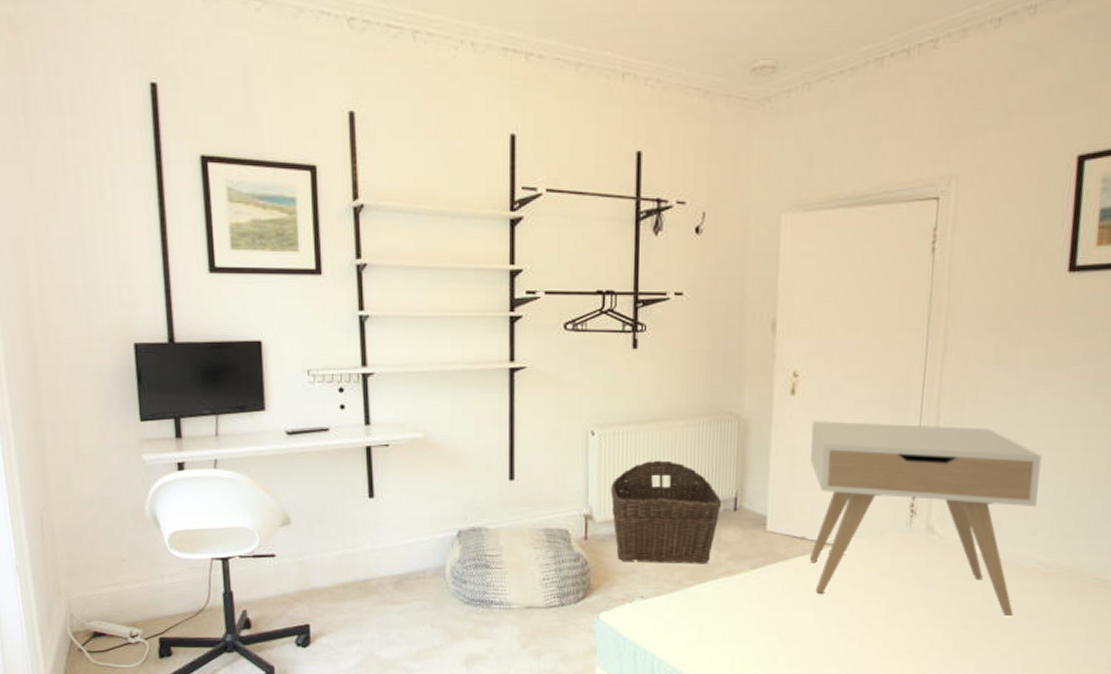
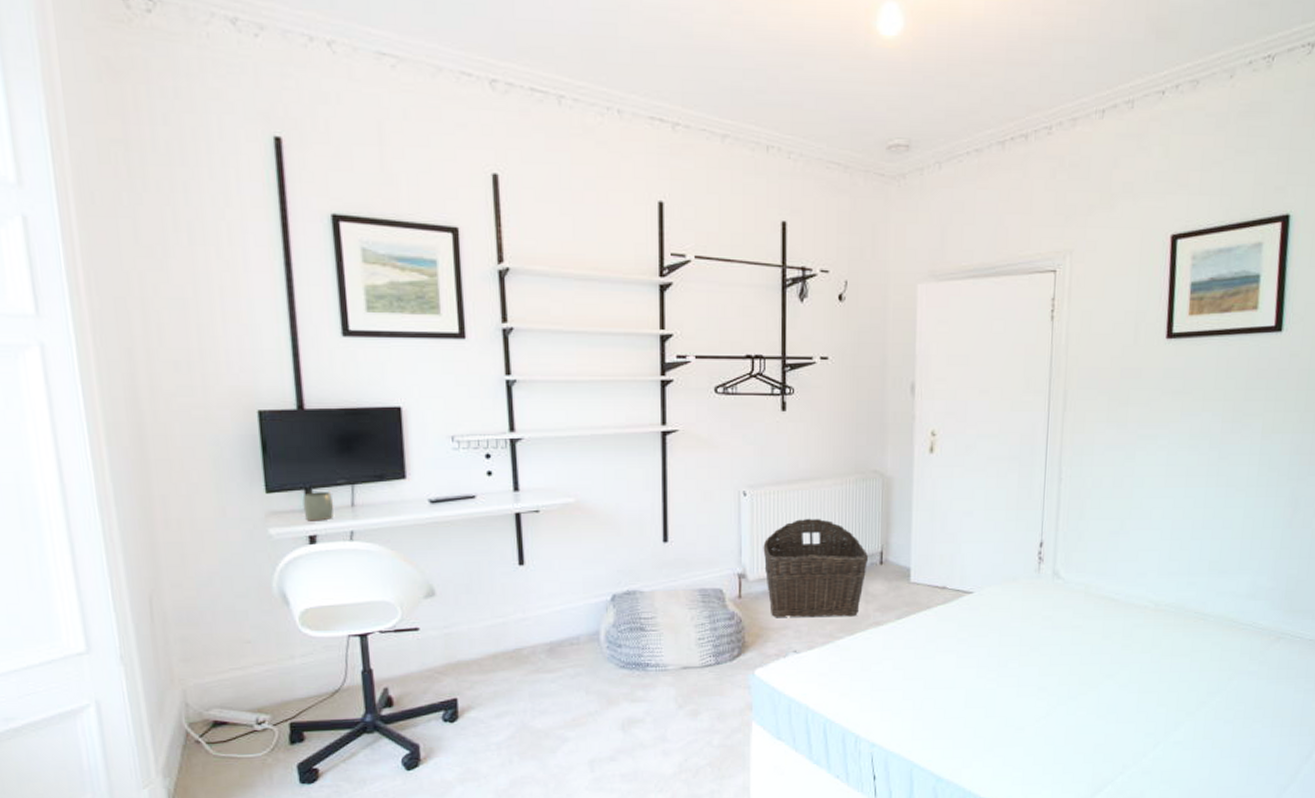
mug: none [172,421,200,449] -> present [303,492,334,521]
nightstand: present [809,421,1042,616] -> none [948,477,1149,650]

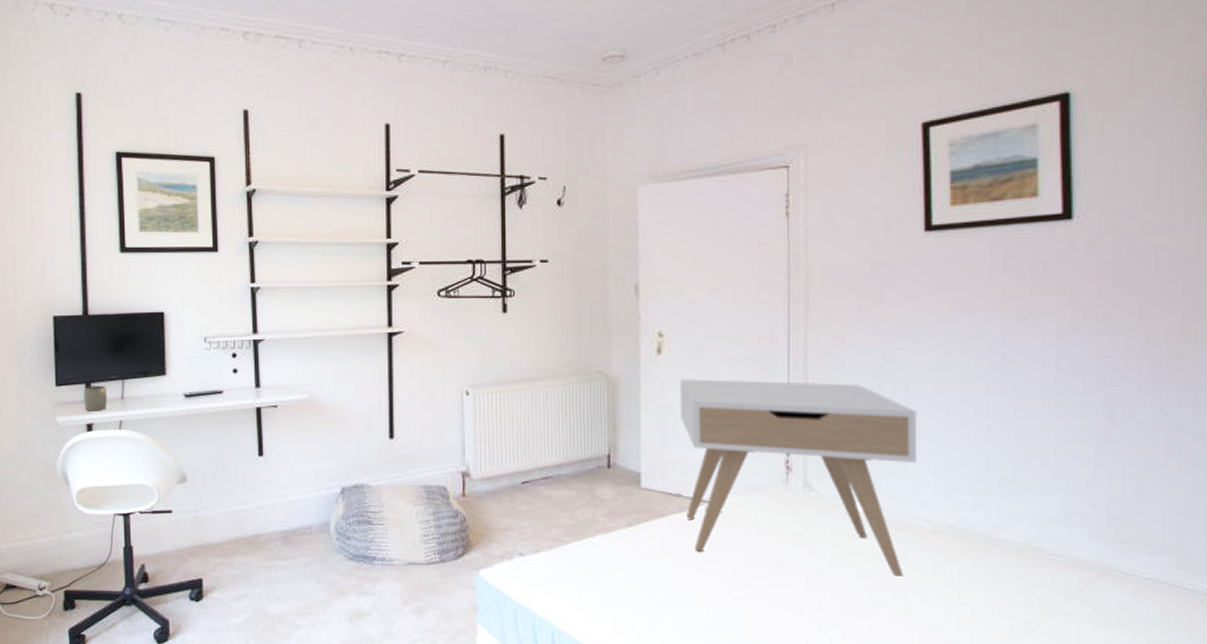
wicker basket: present [763,518,869,618] -> none [486,418,596,521]
nightstand: none [948,477,1149,650] -> present [680,379,918,576]

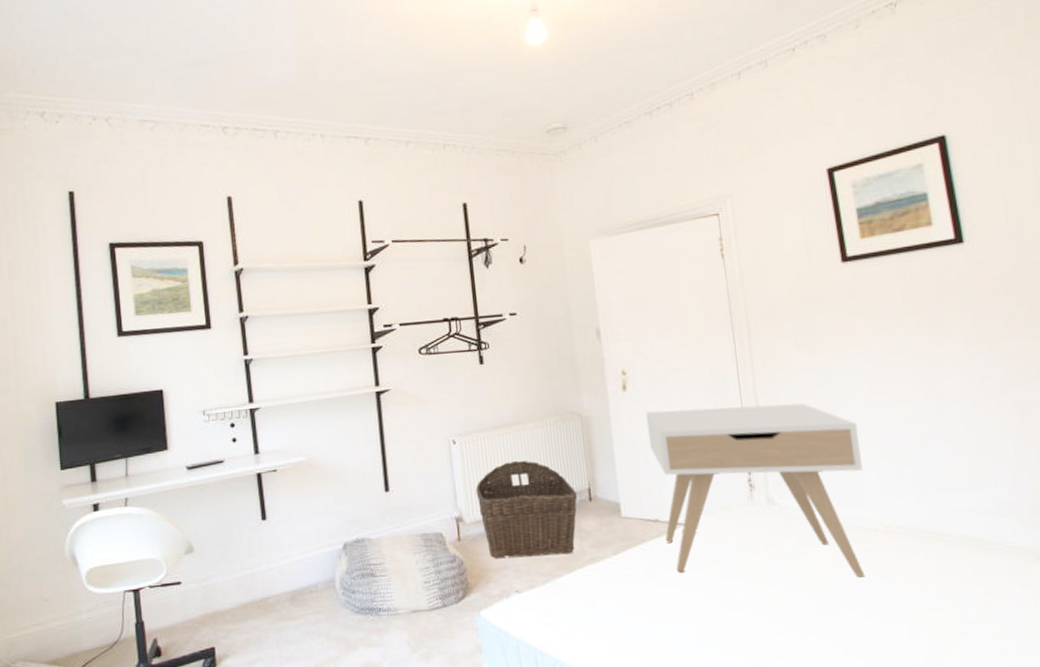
mug: present [83,386,108,411] -> none [88,465,112,492]
wicker basket: none [486,418,596,521] -> present [476,460,578,559]

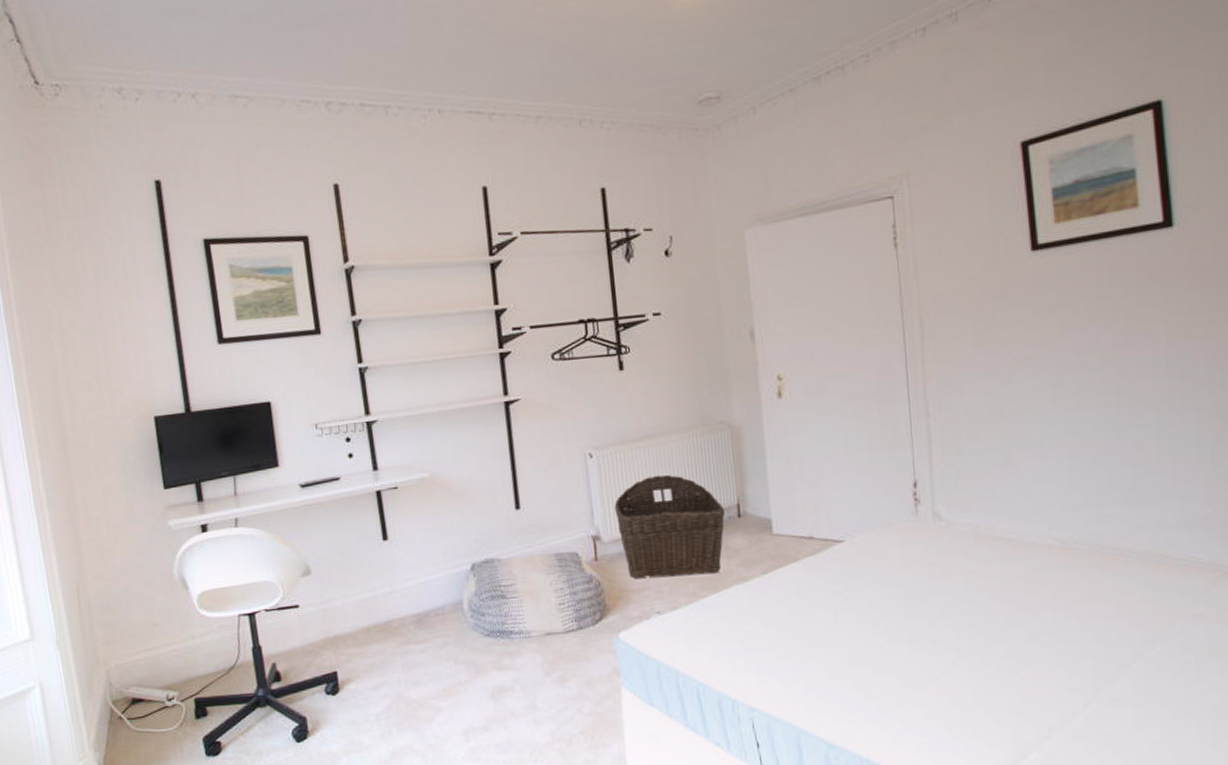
nightstand: present [645,403,865,578] -> none [802,410,1041,596]

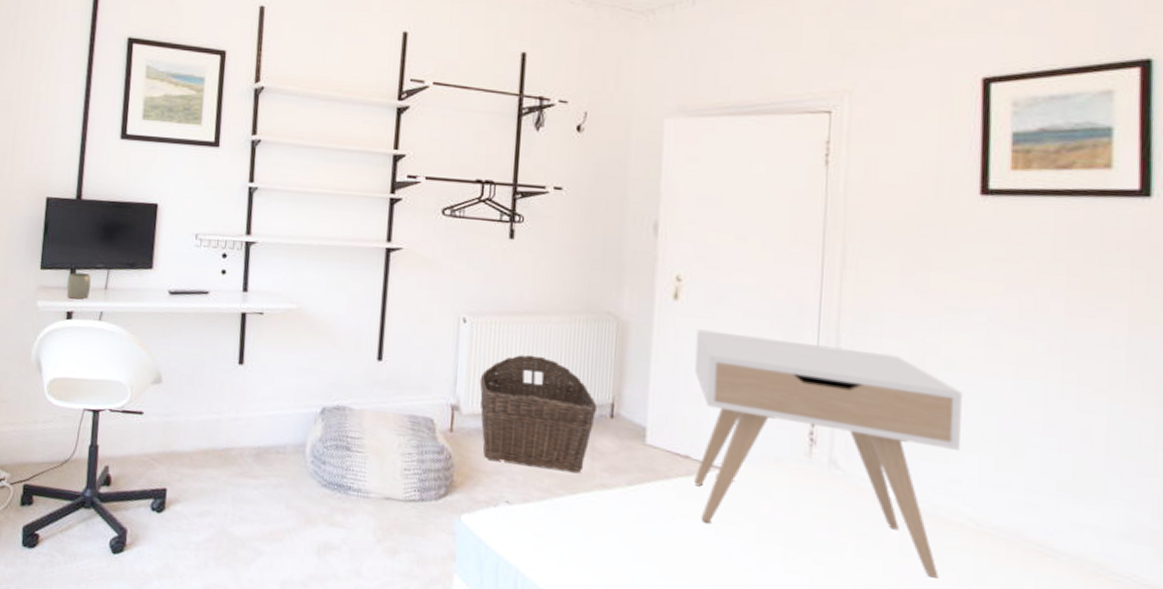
mug: none [194,484,220,512] -> present [66,272,92,299]
nightstand: none [802,410,1041,596] -> present [694,329,962,579]

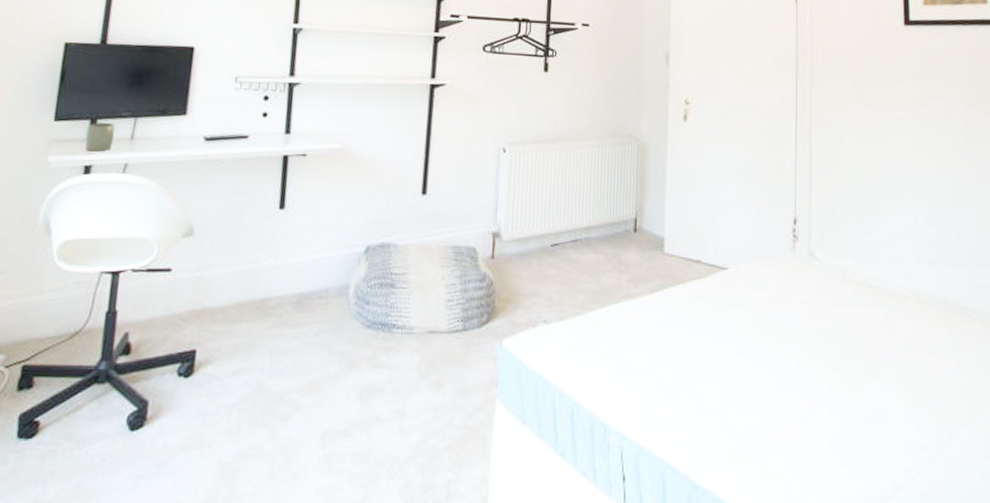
wicker basket: present [479,355,598,474] -> none [518,179,623,287]
nightstand: present [694,329,962,579] -> none [701,146,902,345]

